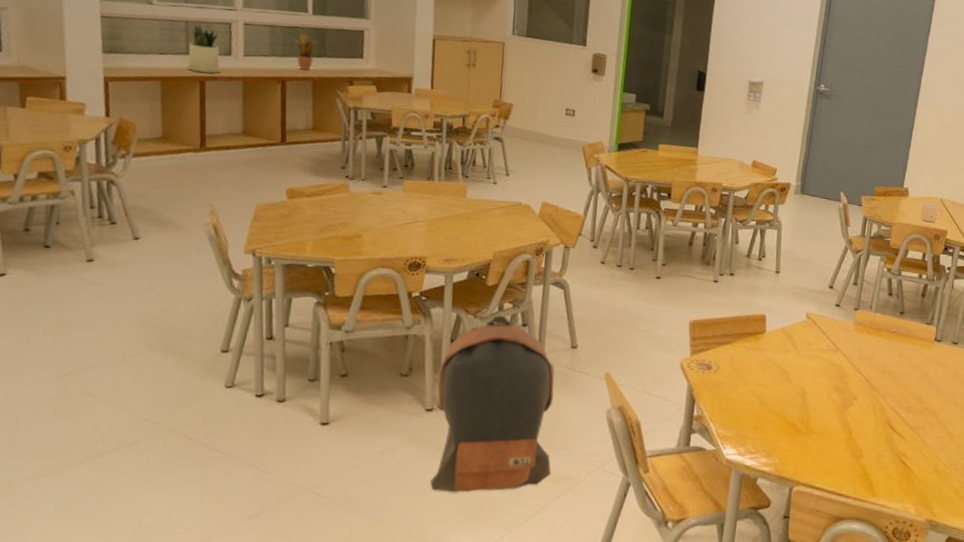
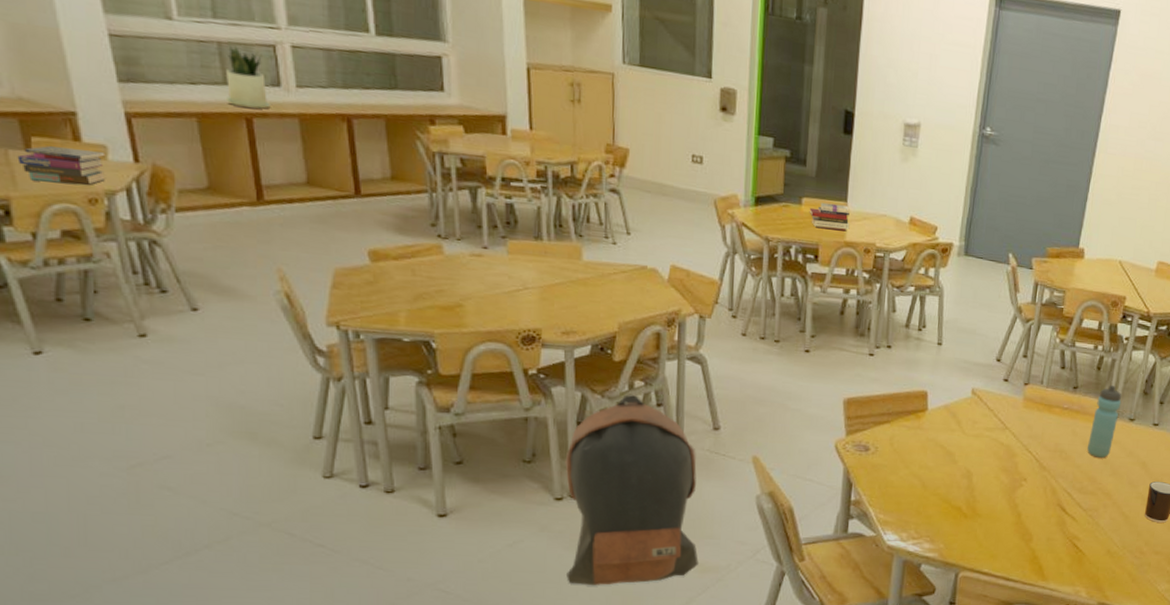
books: none [13,104,84,135] -> present [17,146,106,185]
potted plant: present [293,33,318,71] -> none [355,59,386,106]
books: none [664,148,700,173] -> present [809,202,850,231]
water bottle: none [914,310,945,379] -> present [1087,384,1122,458]
mug: present [920,202,943,223] -> none [1097,265,1122,288]

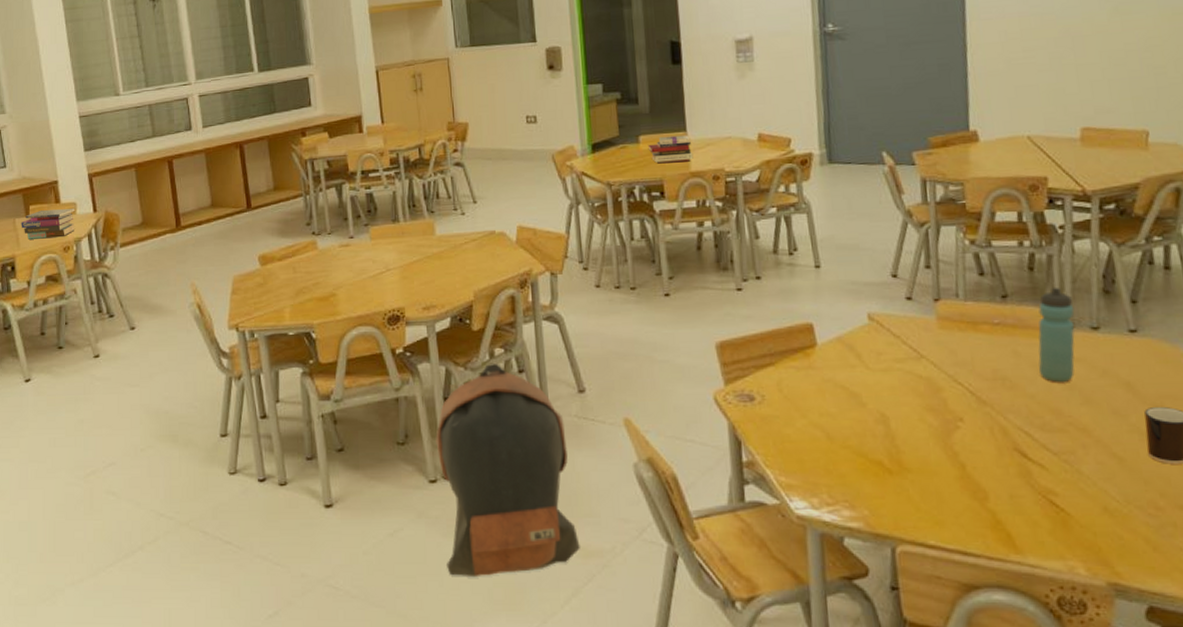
planter: present [225,45,271,109] -> none [154,105,185,153]

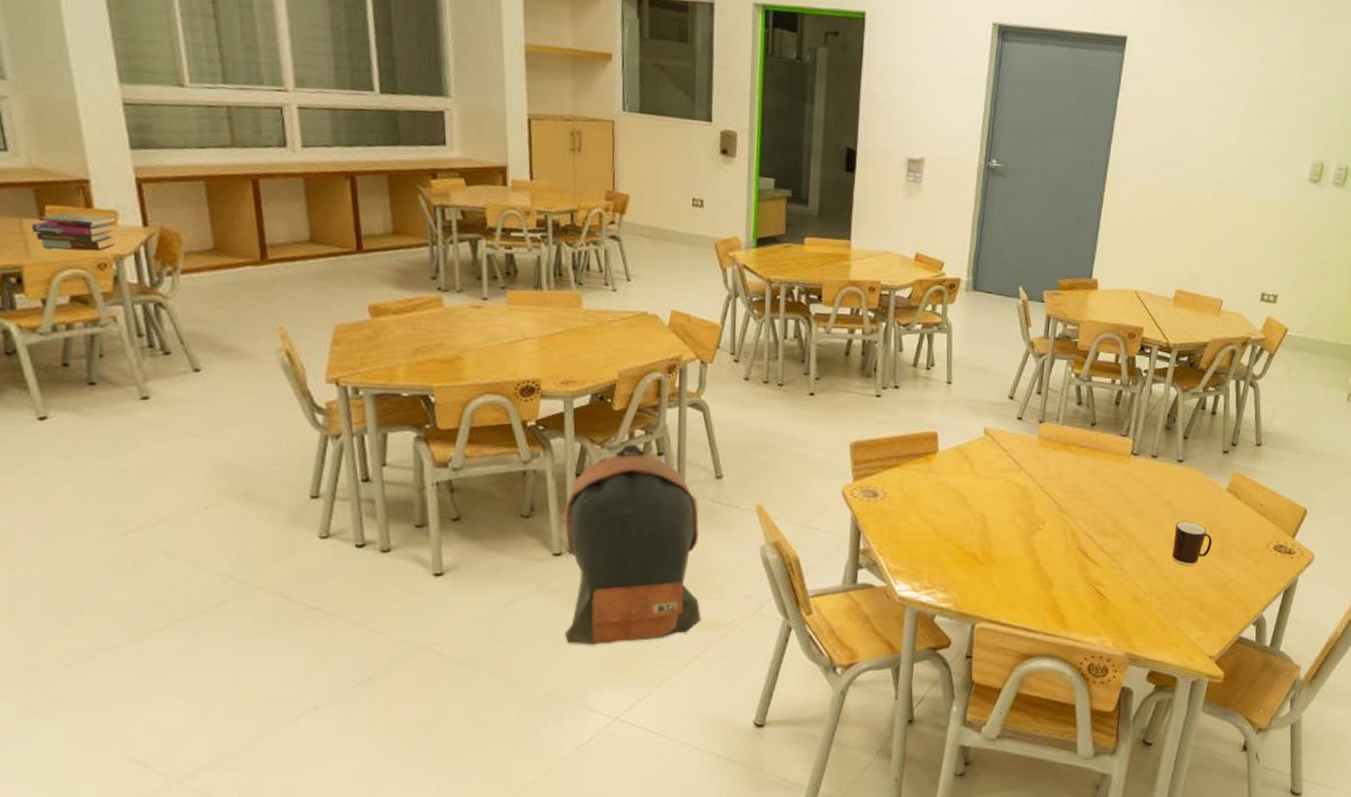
books: present [647,135,693,164] -> none [811,241,854,270]
water bottle: present [1038,287,1075,382] -> none [1108,420,1143,498]

